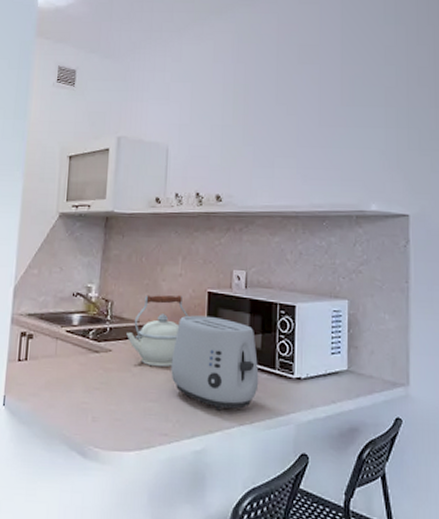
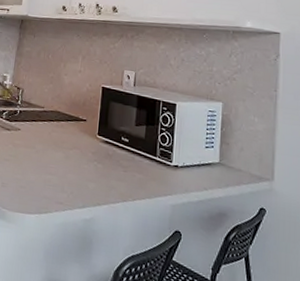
kettle: present [126,295,189,368] -> none [33,86,85,147]
toaster: present [171,315,259,411] -> none [68,105,142,188]

